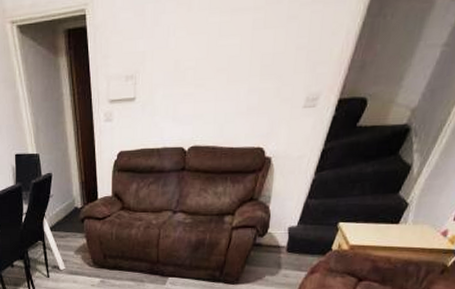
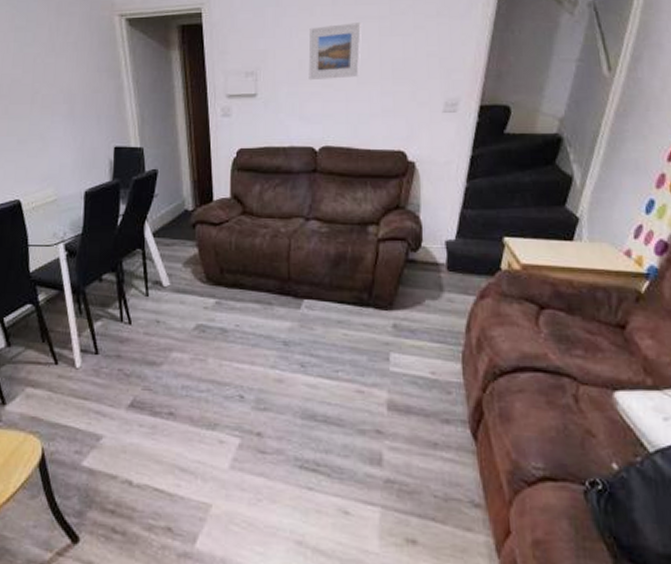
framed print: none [183,15,237,82] -> present [308,22,362,81]

